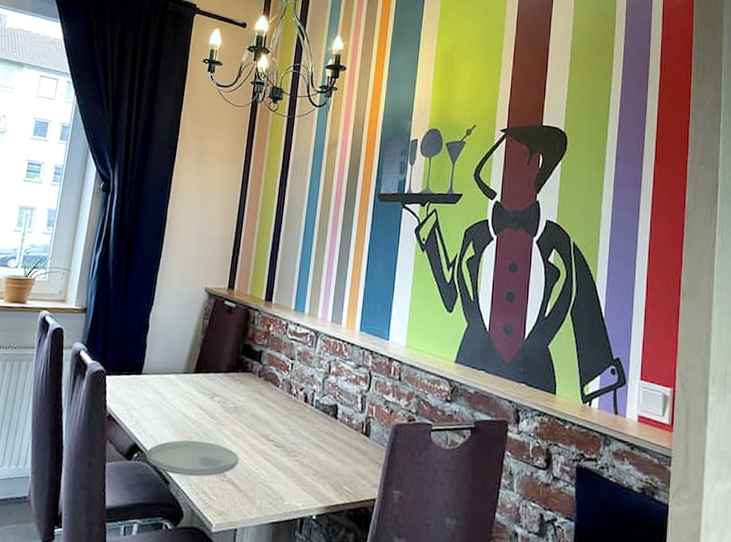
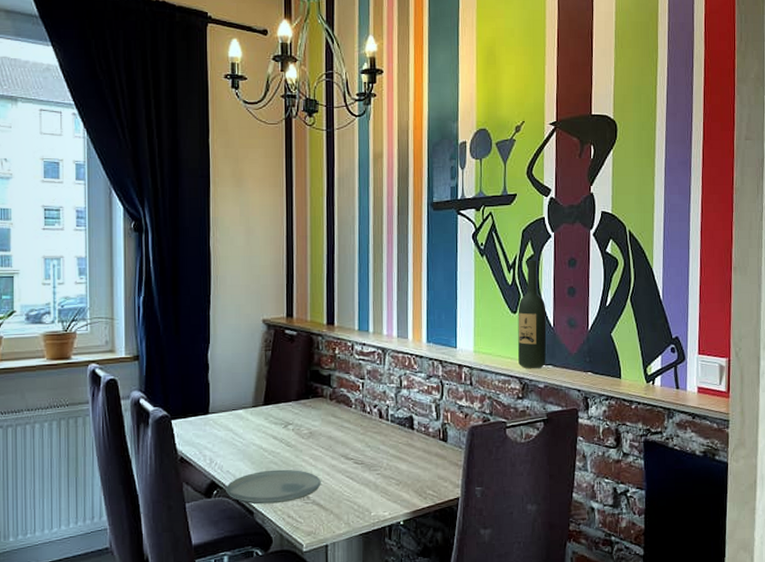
wine bottle: none [450,260,483,373] -> present [518,260,547,369]

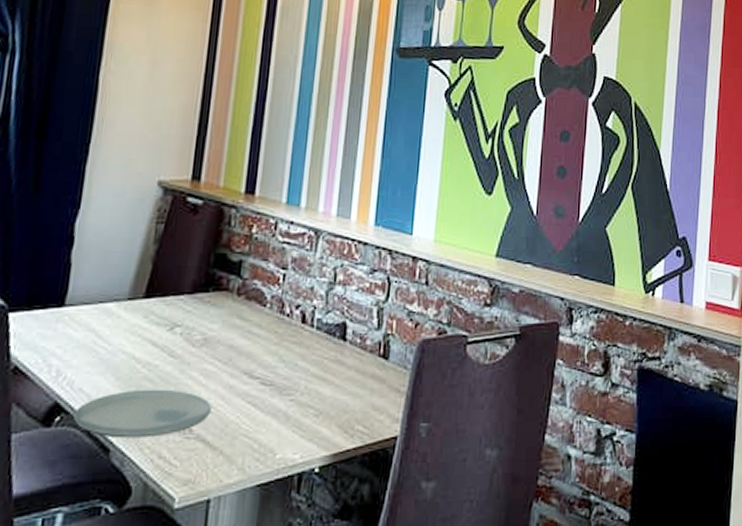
wine bottle: present [518,260,547,369] -> none [489,128,529,268]

